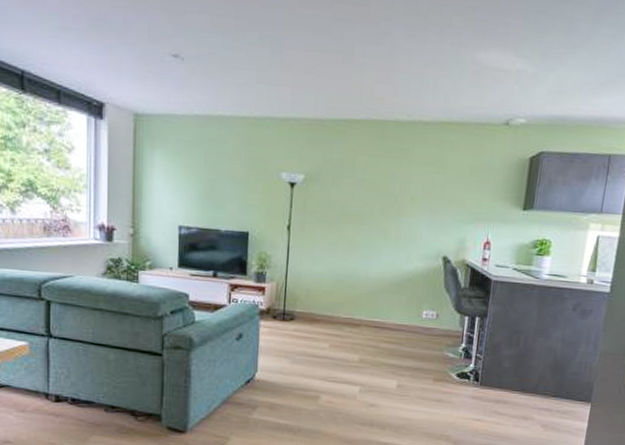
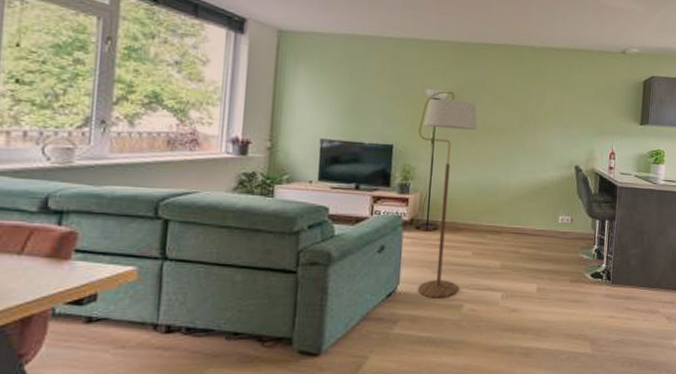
floor lamp: none [274,174,336,388] -> present [417,90,478,298]

